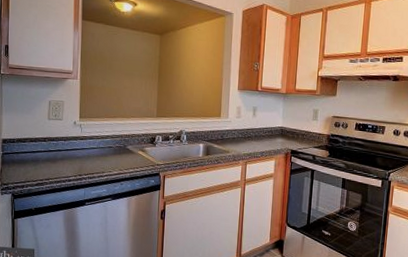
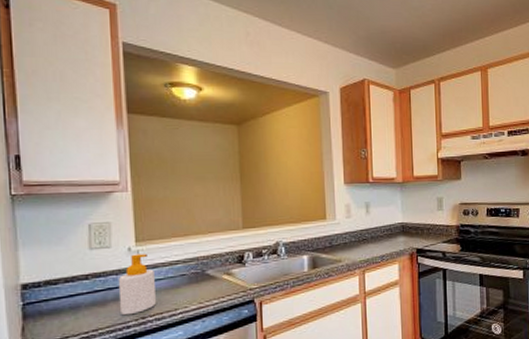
soap bottle: none [65,127,91,172] -> present [118,253,156,316]

